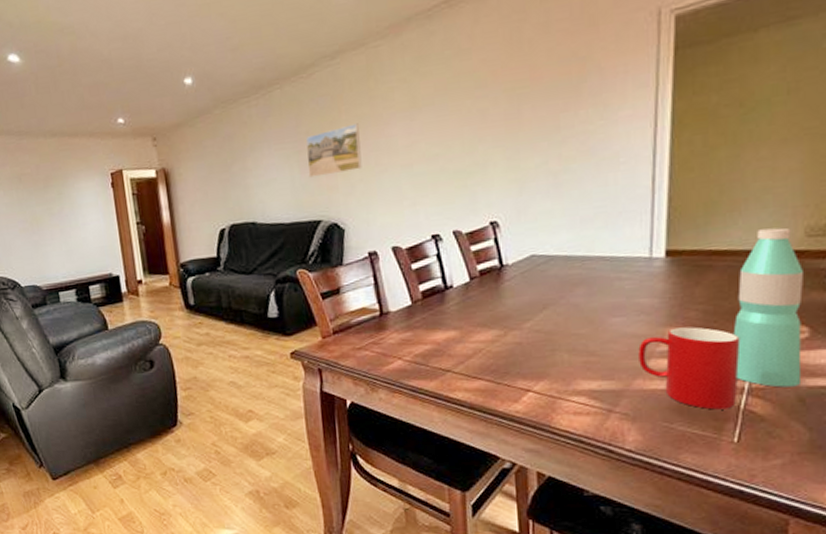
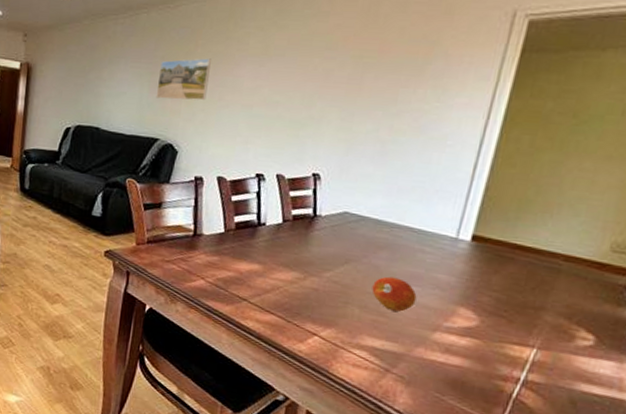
fruit: none [576,312,624,348] -> present [372,276,417,312]
cup: present [638,327,741,410] -> none [424,308,526,395]
water bottle: present [733,227,805,388] -> none [514,235,602,389]

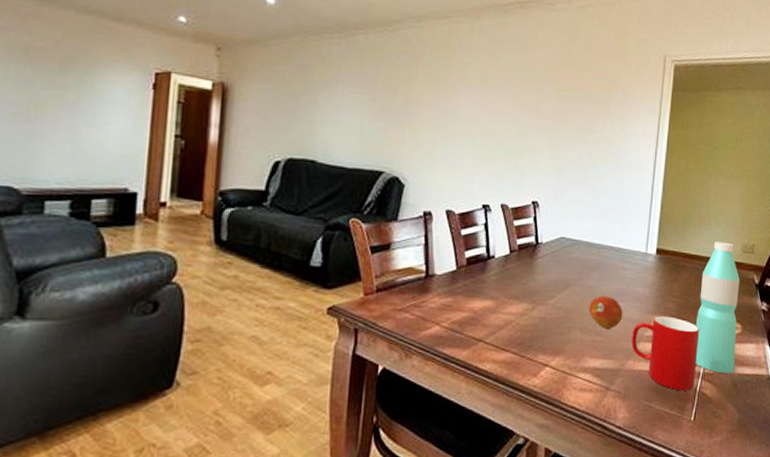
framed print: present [155,58,211,101] -> none [378,85,433,130]
cup: none [424,308,526,395] -> present [632,316,700,391]
water bottle: none [514,235,602,389] -> present [695,242,740,374]

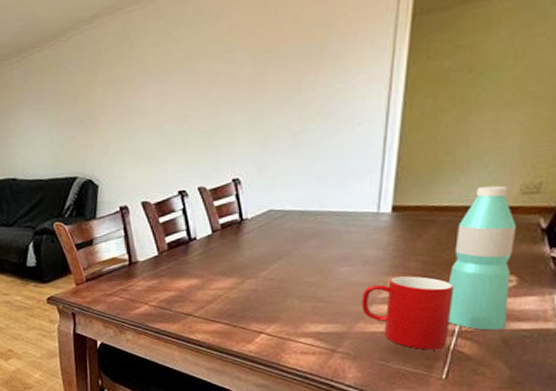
fruit: present [589,296,623,328] -> none [307,262,350,295]

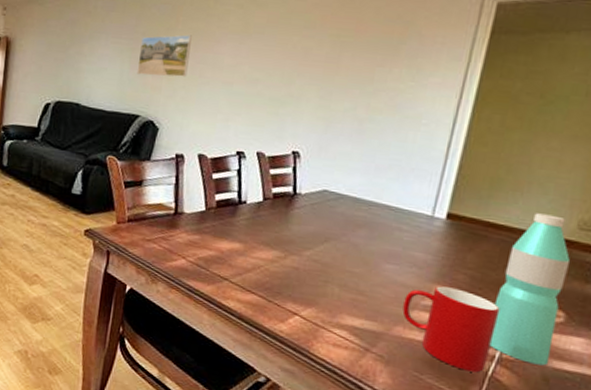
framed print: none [64,85,116,137] -> present [136,34,192,77]

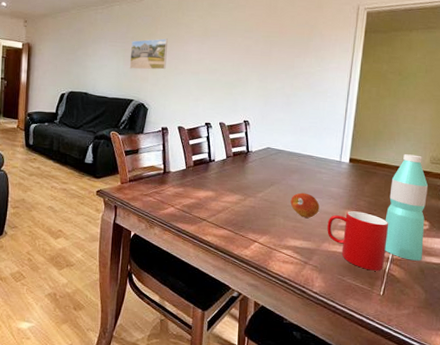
fruit: none [351,255,395,290] -> present [290,192,320,218]

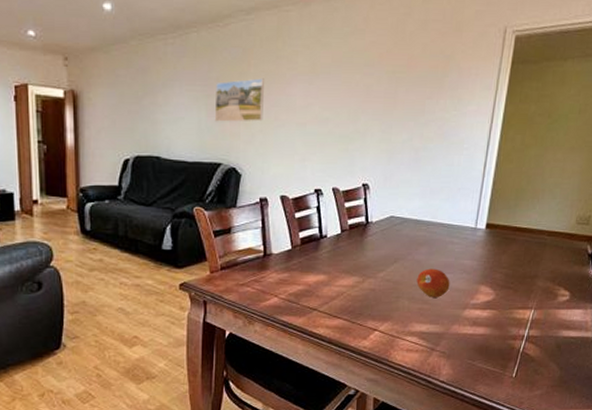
cup: present [327,211,389,271] -> none [457,286,527,352]
water bottle: present [384,154,429,261] -> none [520,215,572,336]

